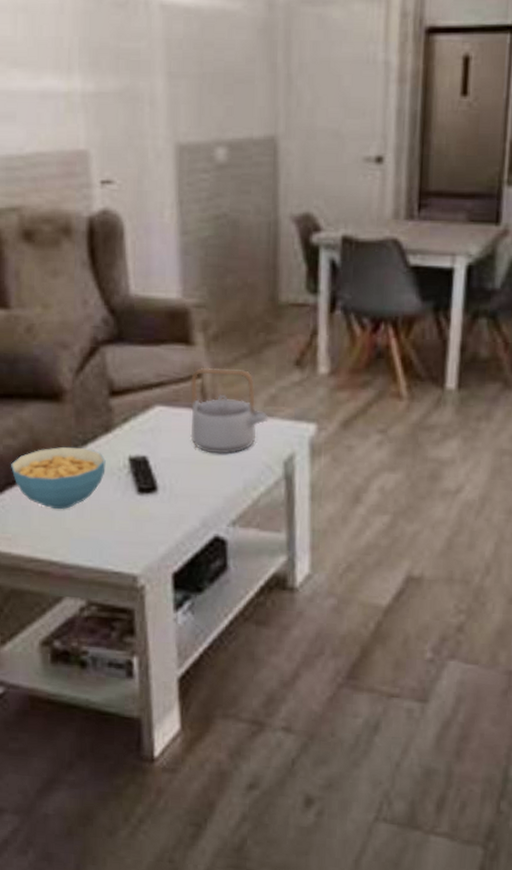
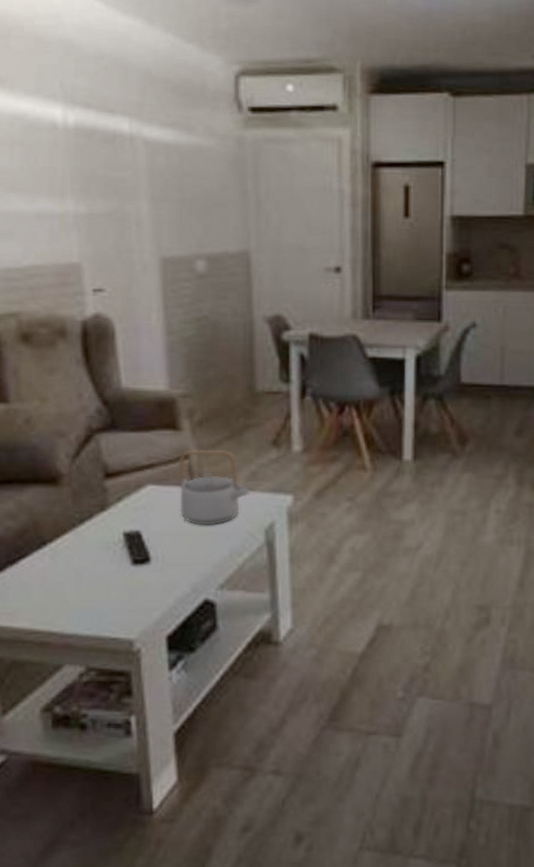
cereal bowl: present [11,446,106,510] -> none [11,525,102,584]

